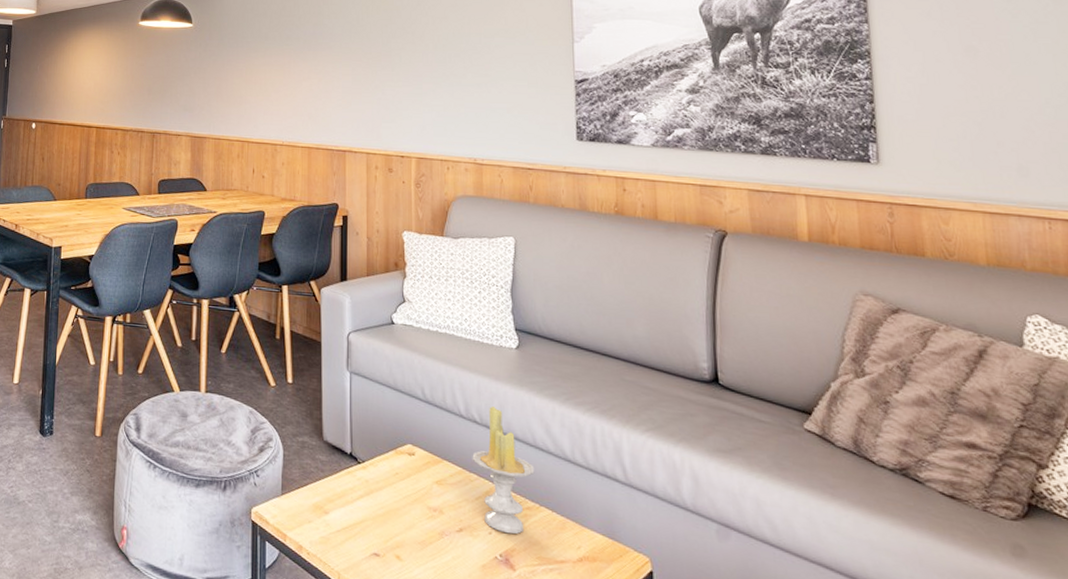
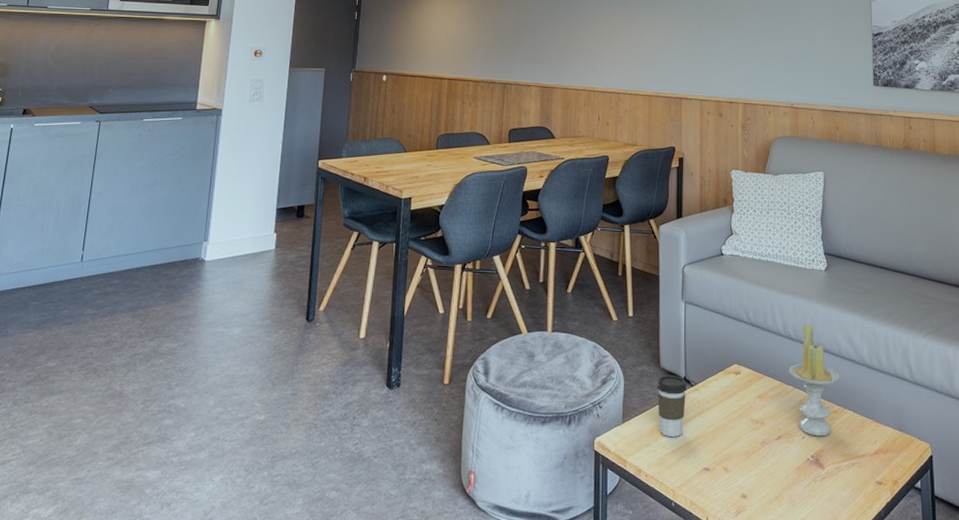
coffee cup: none [319,449,354,516] -> present [657,375,687,437]

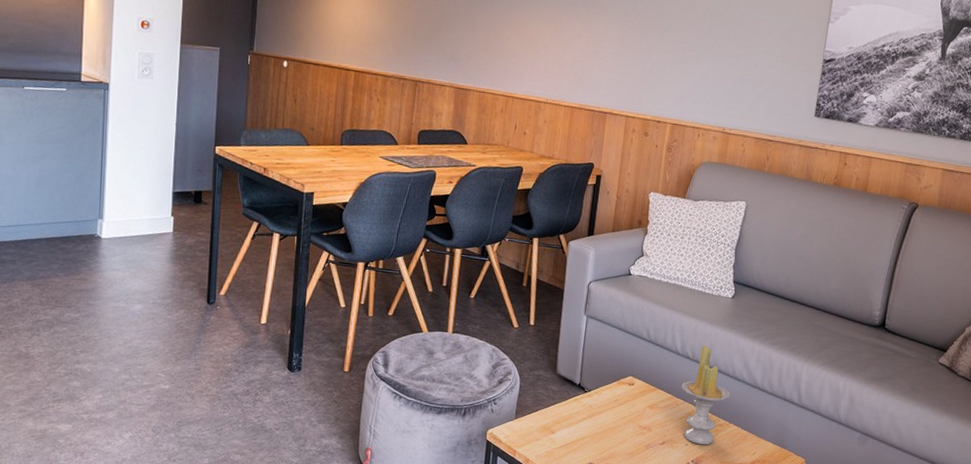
coffee cup: present [657,375,687,437] -> none [550,380,581,435]

